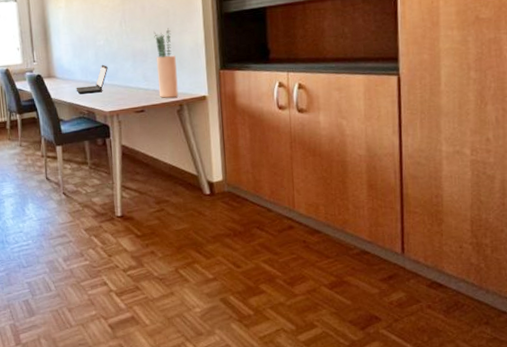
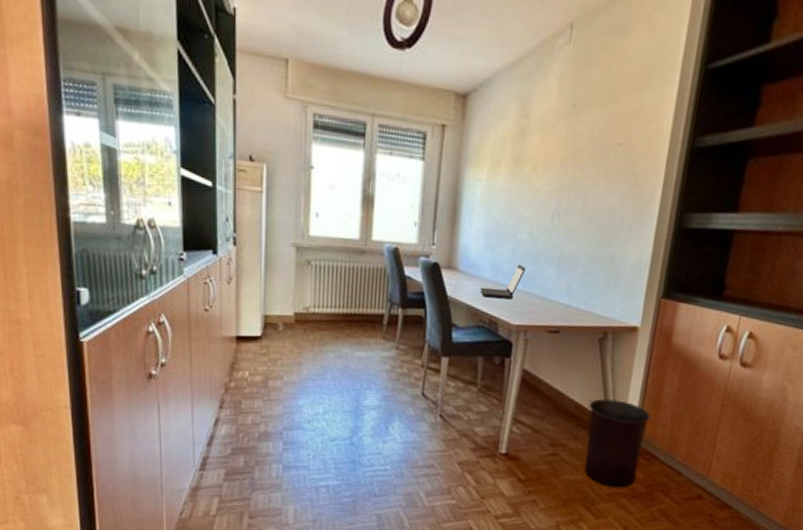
vase: present [153,28,179,98] -> none [581,233,613,322]
waste bin: none [181,157,234,231] -> present [584,398,651,488]

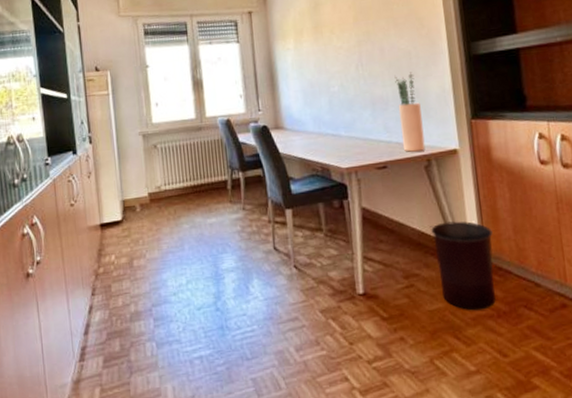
laptop: present [480,264,526,300] -> none [307,113,344,148]
vase: none [581,233,613,322] -> present [394,72,426,152]

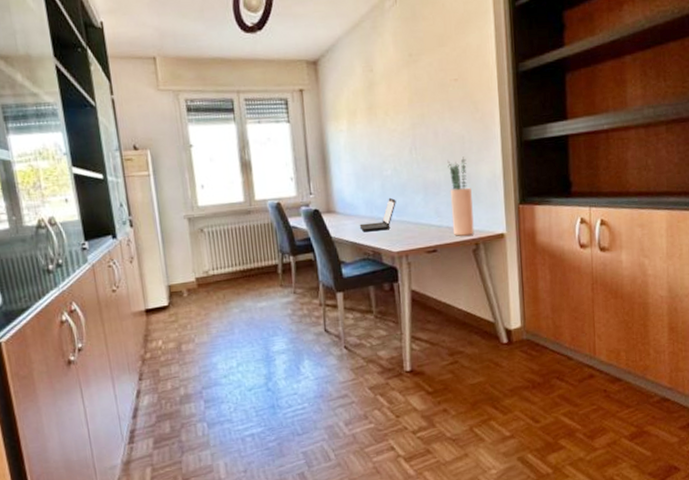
laptop: none [307,113,344,148] -> present [359,197,396,232]
waste bin: present [431,221,496,311] -> none [476,301,533,383]

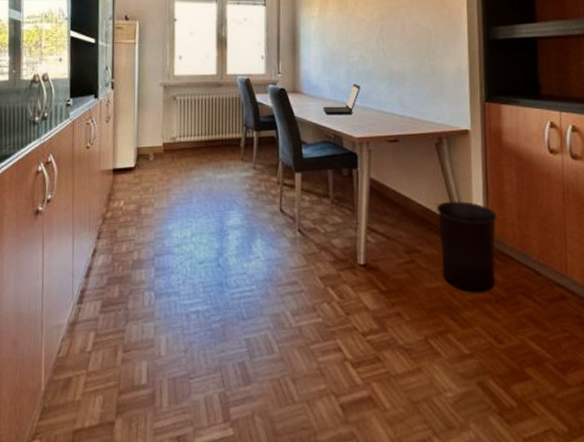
vase: present [447,156,474,236] -> none [413,50,438,128]
waste bin: none [476,301,533,383] -> present [437,201,497,293]

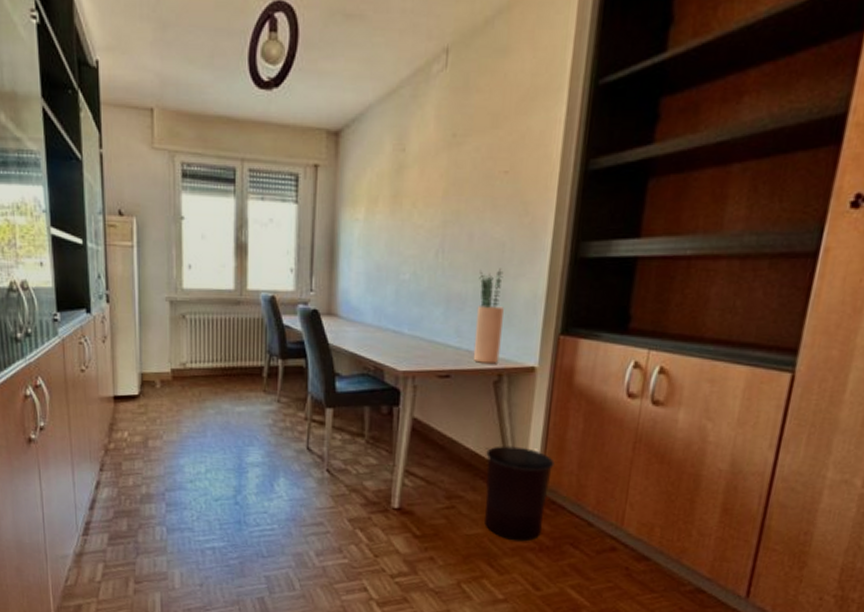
laptop: present [323,83,360,115] -> none [362,306,410,344]
vase: none [413,50,438,128] -> present [473,268,504,364]

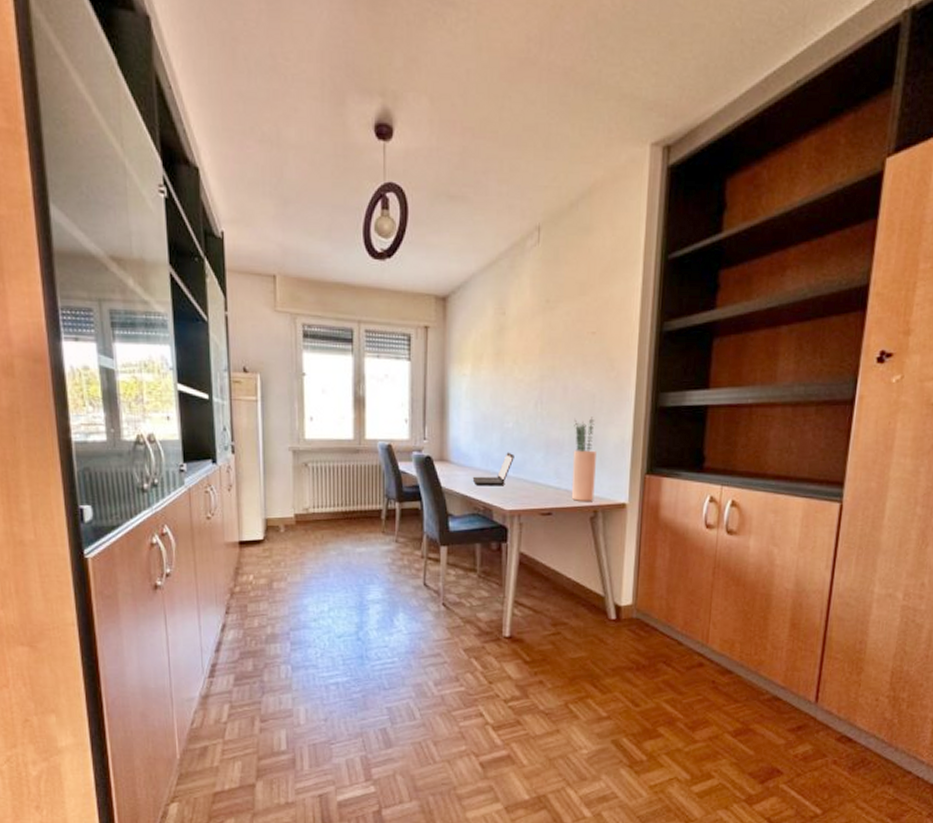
laptop: none [362,306,410,344] -> present [472,452,514,486]
waste bin: present [485,446,555,542] -> none [586,575,646,662]

